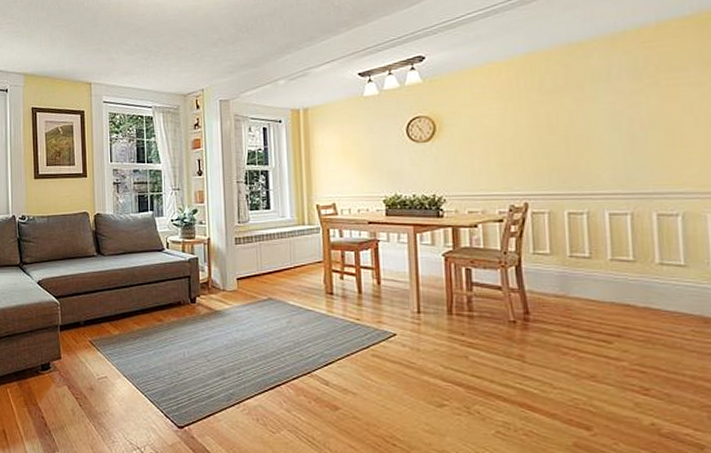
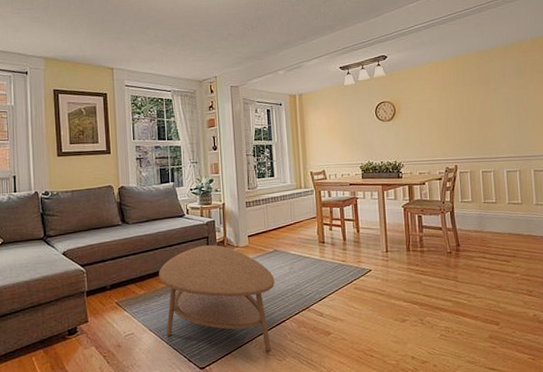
coffee table: none [135,286,269,419] -> present [159,245,275,351]

